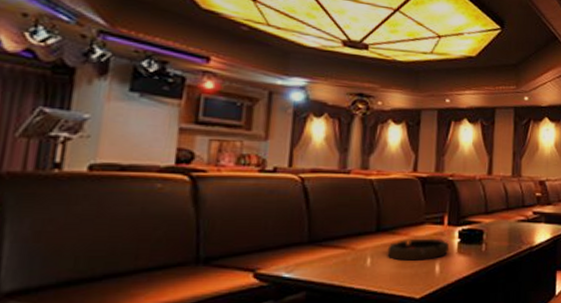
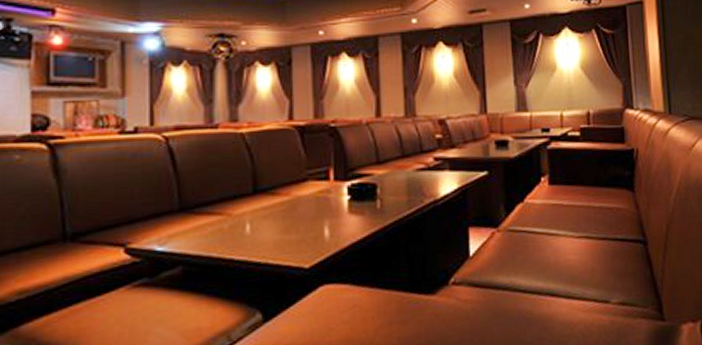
ashtray: present [387,238,449,261] -> none [267,197,337,226]

